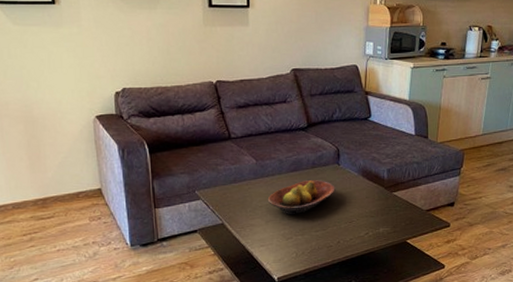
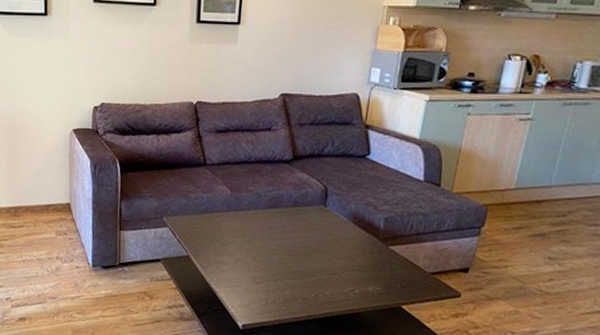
fruit bowl: present [267,180,335,215] -> none [239,220,319,257]

